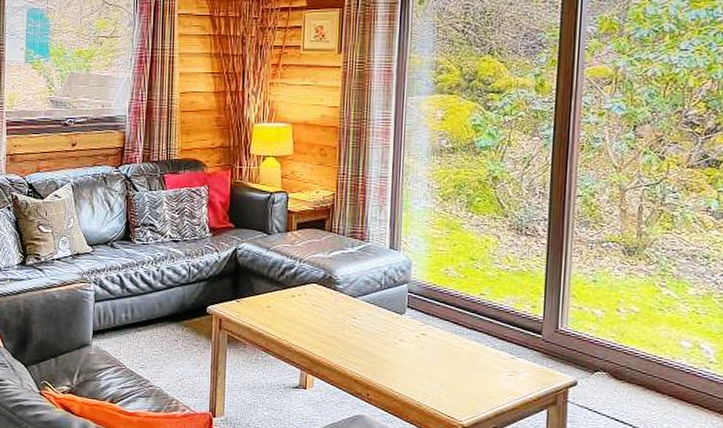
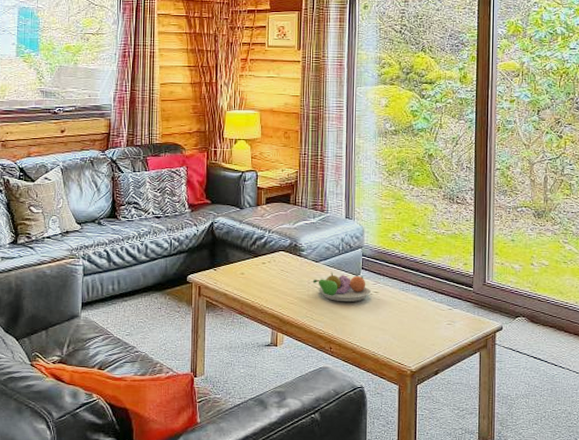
fruit bowl: none [349,309,417,344] -> present [313,272,371,302]

